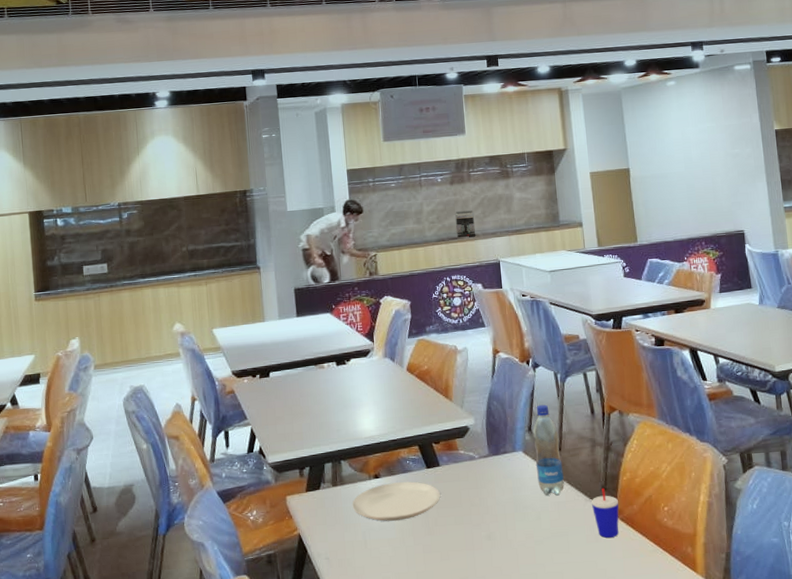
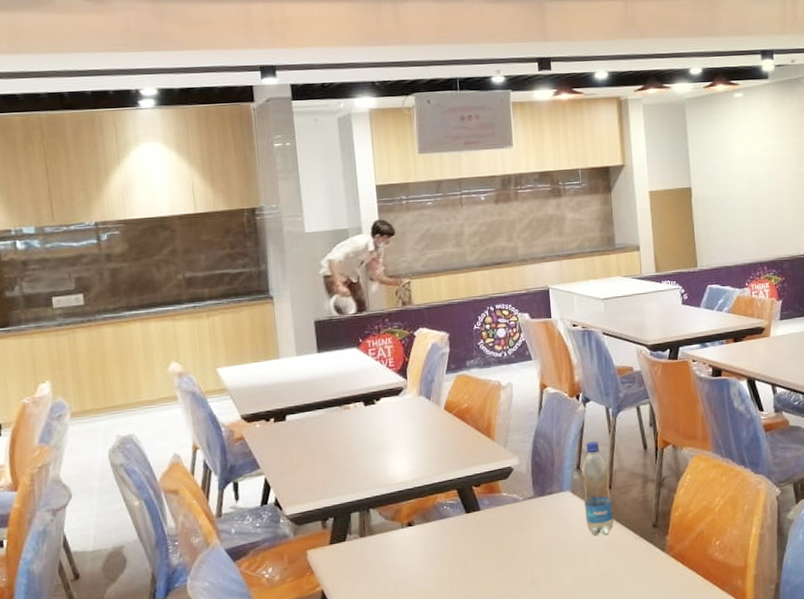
plate: present [352,481,441,521] -> none [382,528,481,572]
coffee maker: present [455,210,475,238] -> none [500,232,523,263]
beverage cup: present [591,487,619,538] -> none [641,524,670,576]

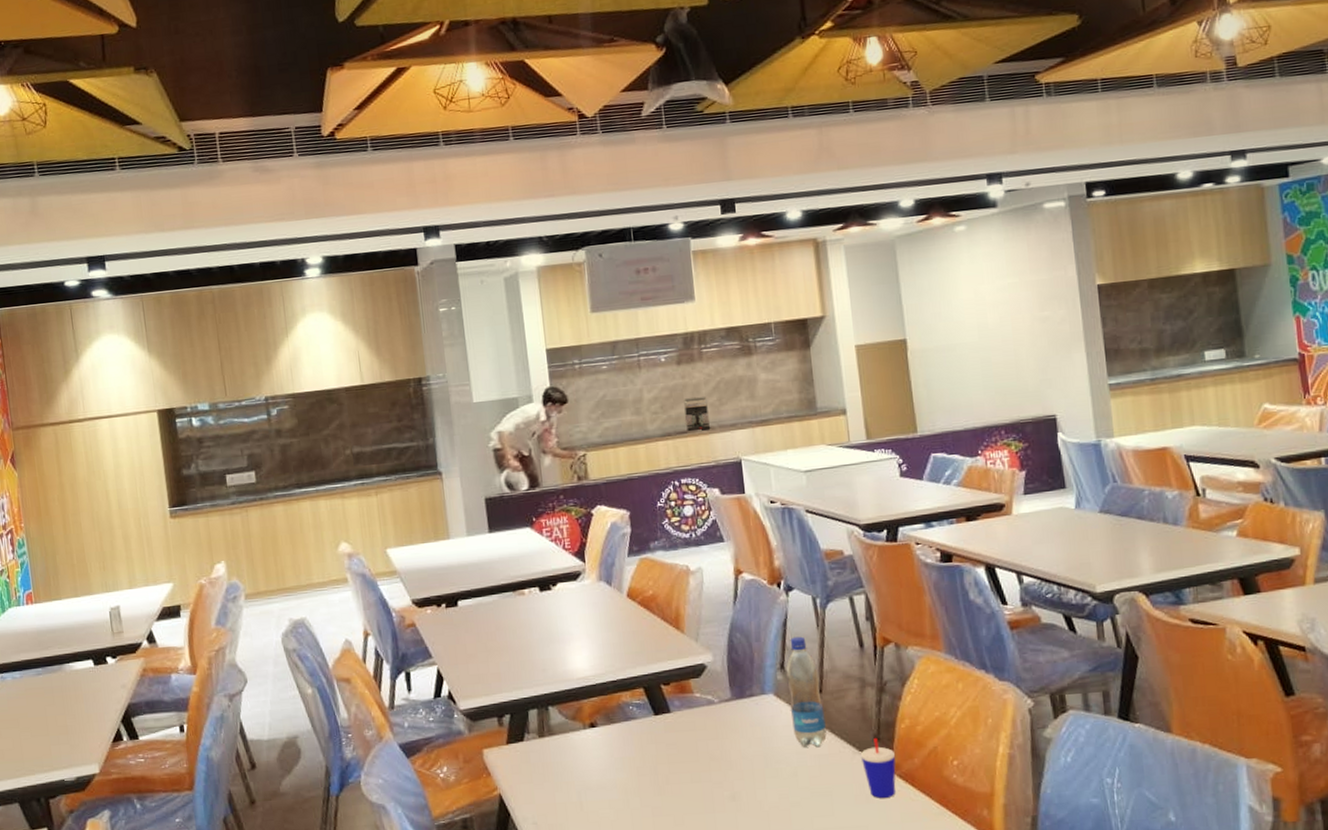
coffee maker: none [500,232,523,263] -> present [684,397,710,432]
beverage cup: none [641,524,670,576] -> present [860,737,896,798]

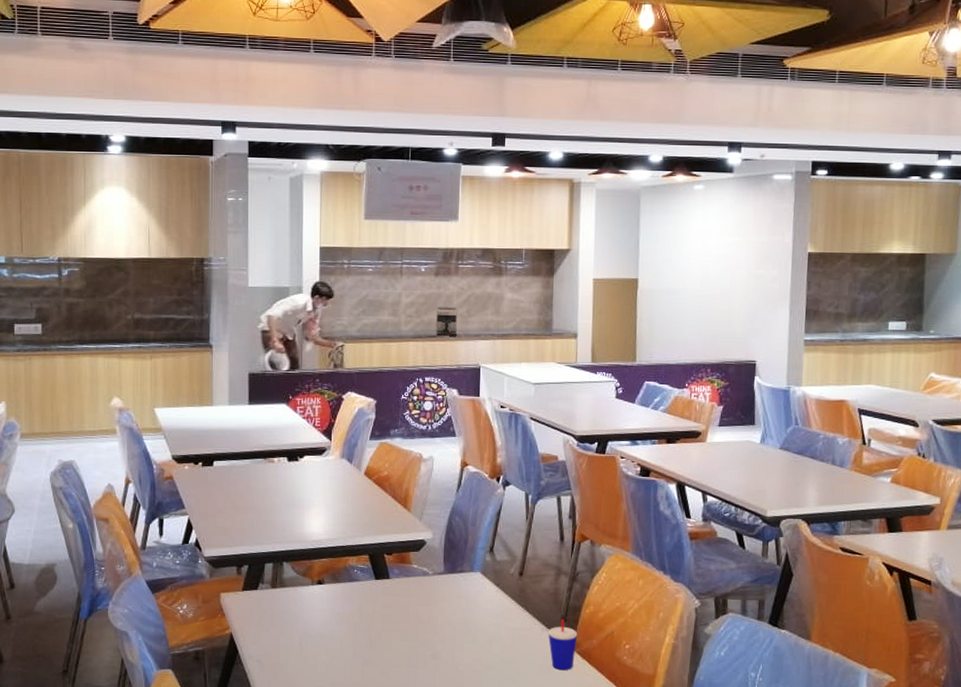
bottle: present [785,636,827,748] -> none [493,525,522,622]

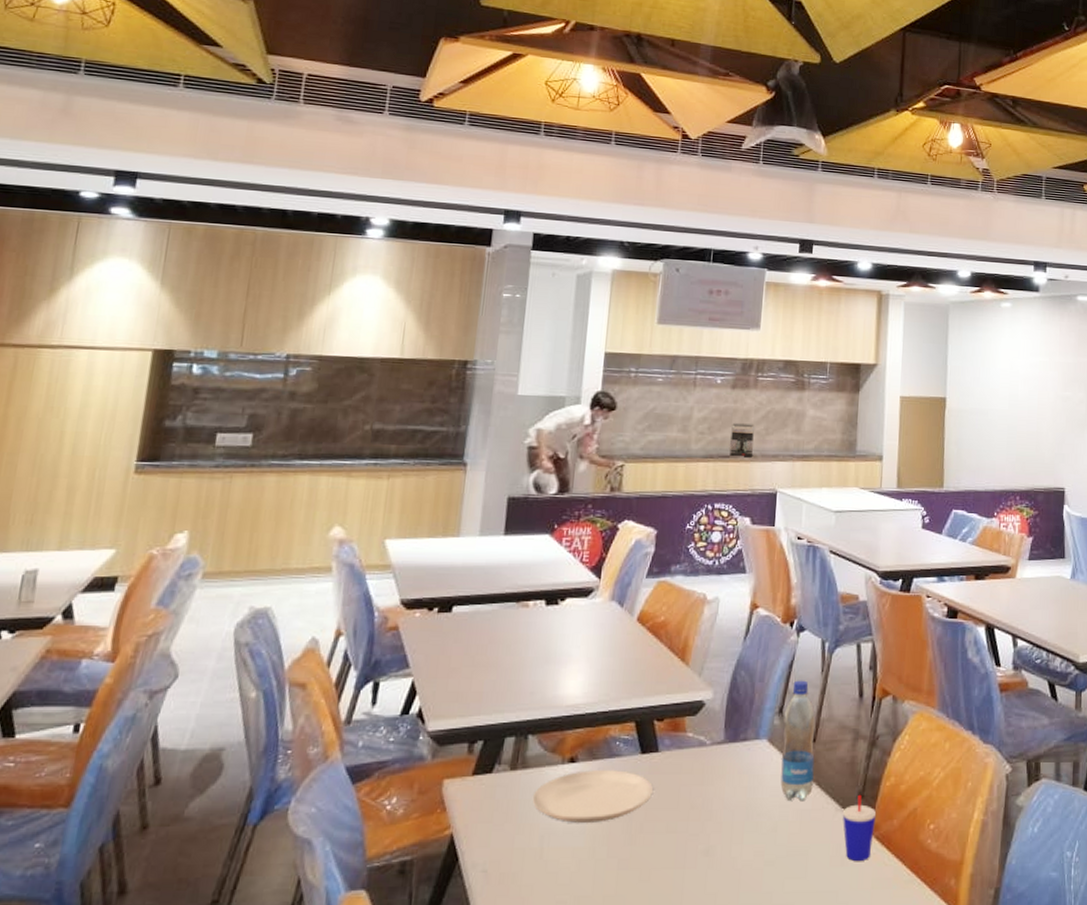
plate: none [291,590,388,630] -> present [532,770,654,823]
bottle: none [493,525,522,622] -> present [780,680,816,802]

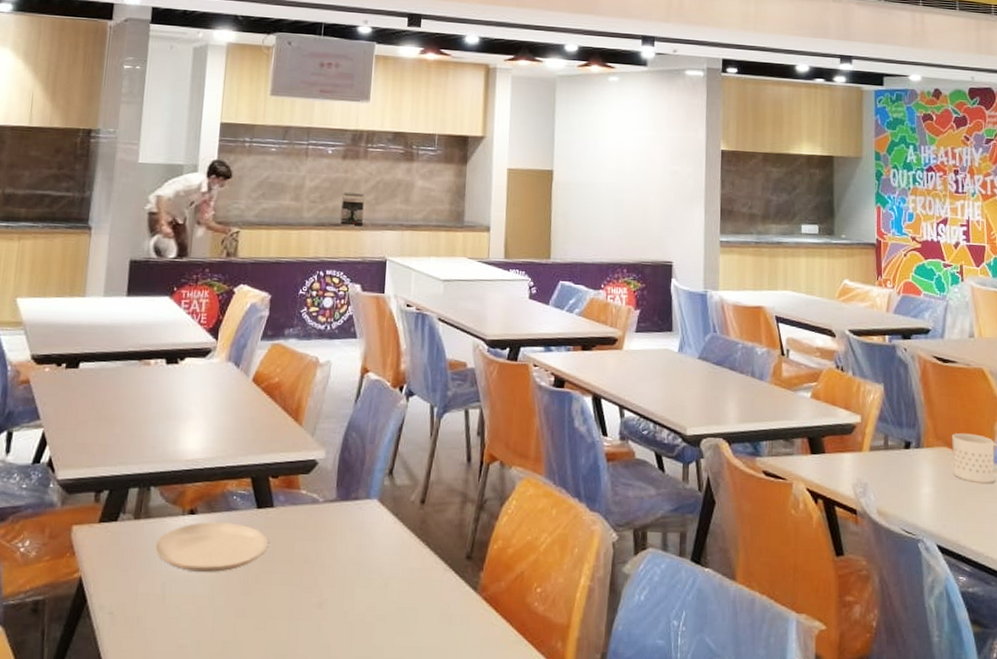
bottle: present [780,680,816,802] -> none [391,443,425,561]
beverage cup: present [842,794,876,861] -> none [450,556,483,620]

